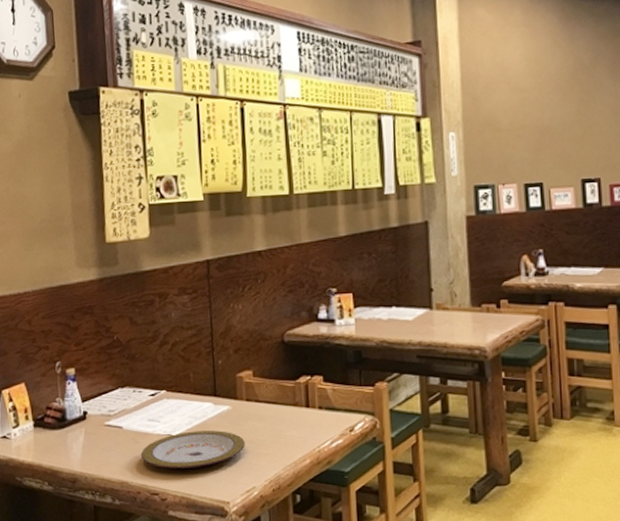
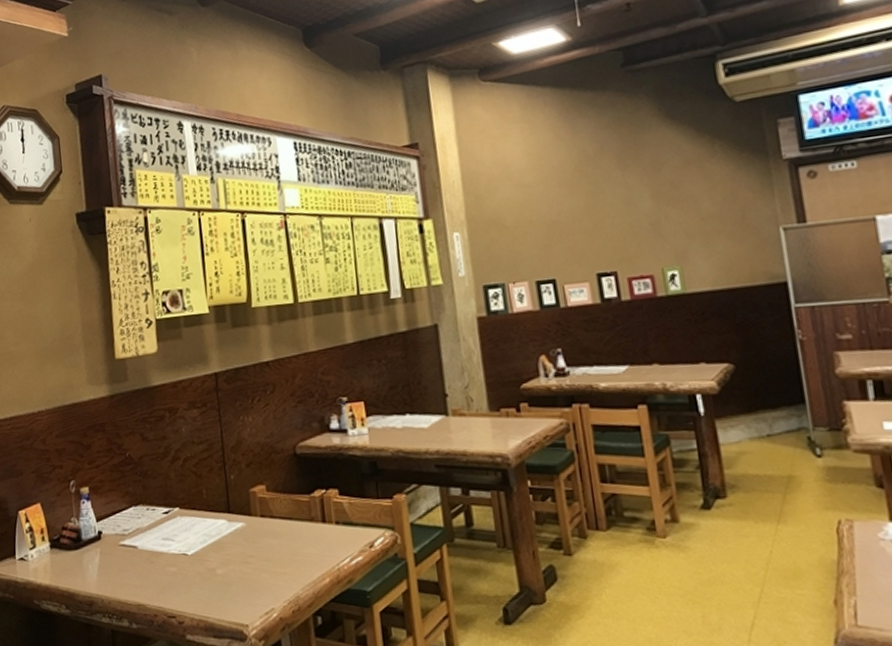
plate: present [140,430,245,469] -> none [156,549,262,590]

